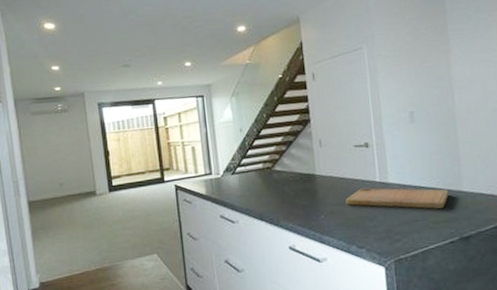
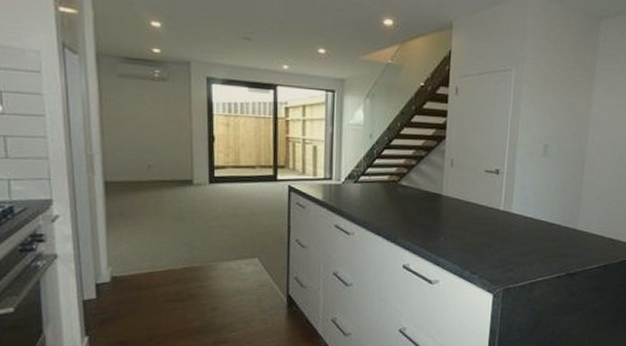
cutting board: present [345,188,449,209] -> none [467,215,565,243]

